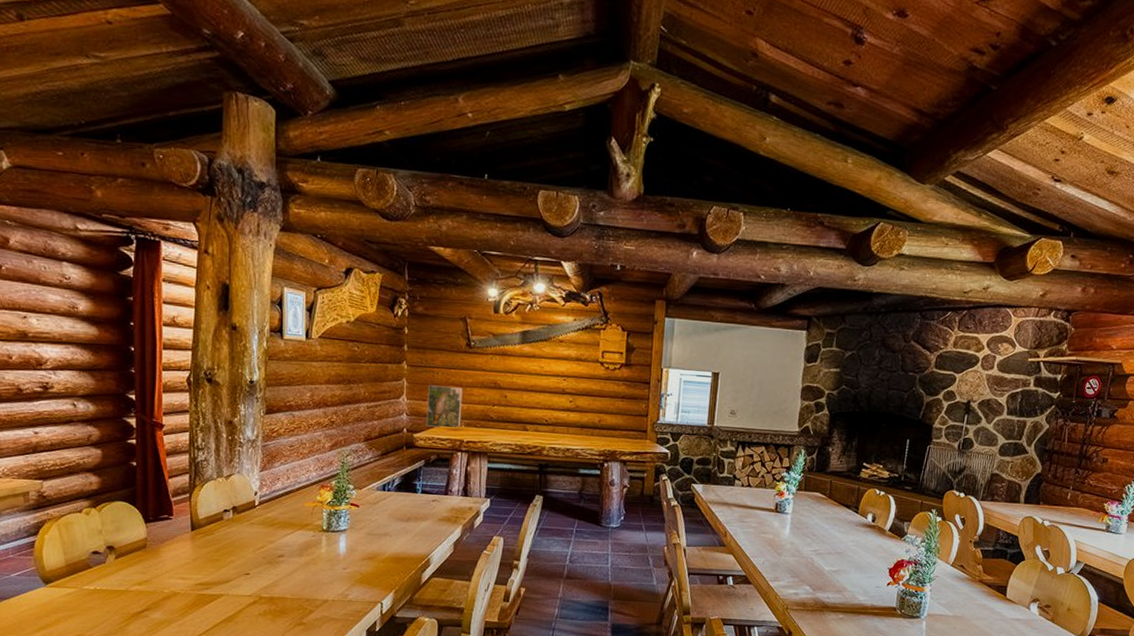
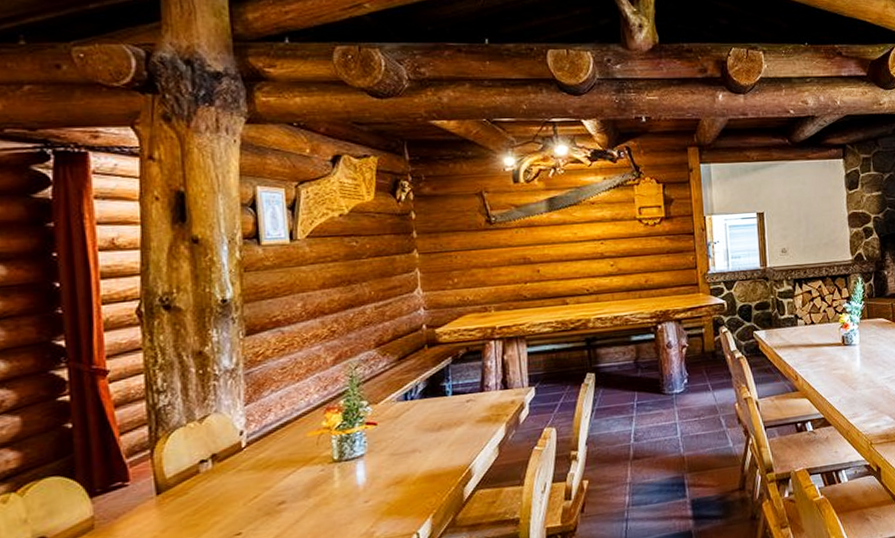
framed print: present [426,385,463,427] -> none [447,269,490,318]

